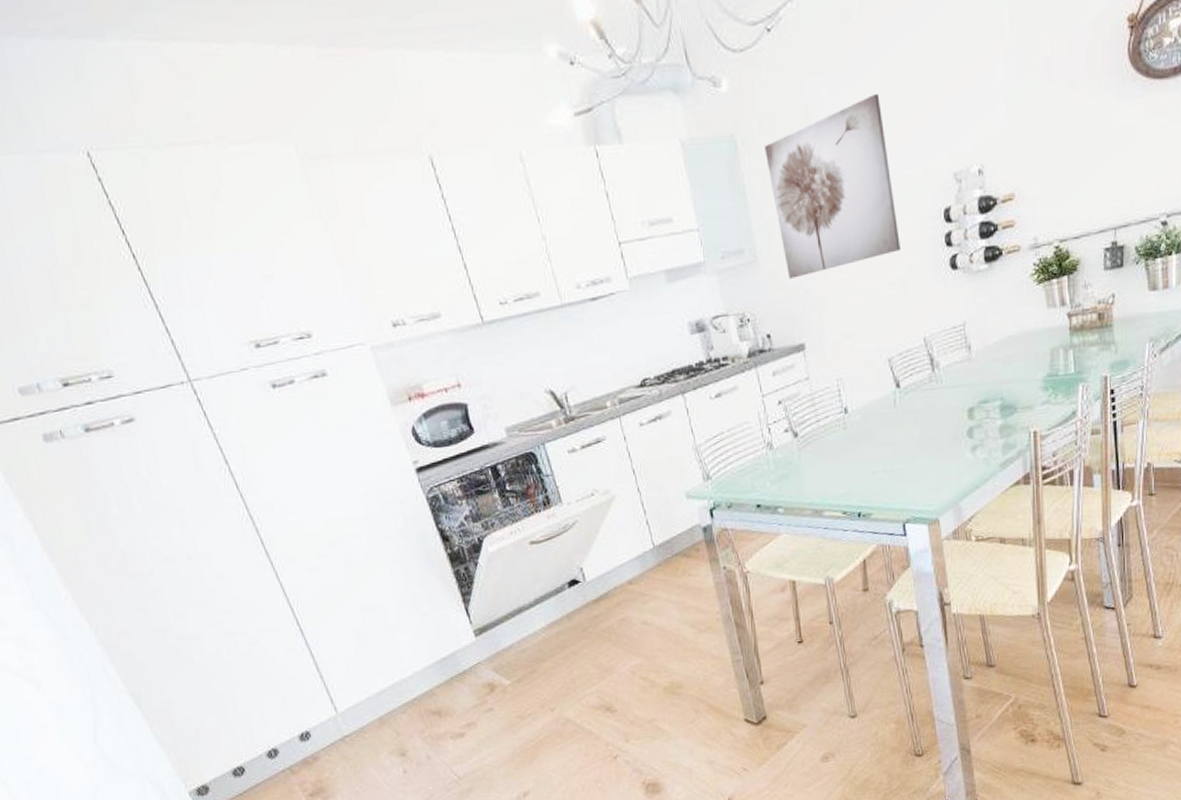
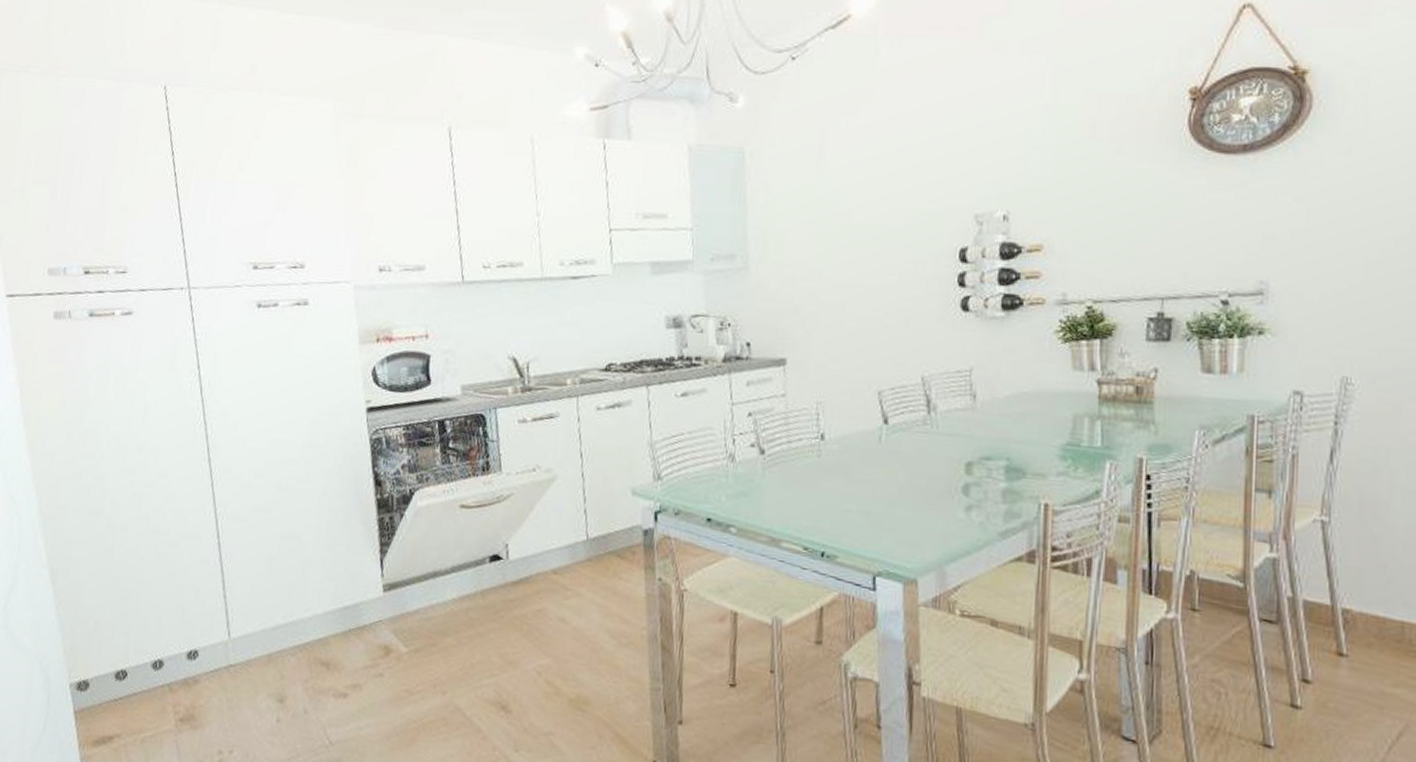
wall art: present [765,93,900,279] -> none [772,128,907,292]

